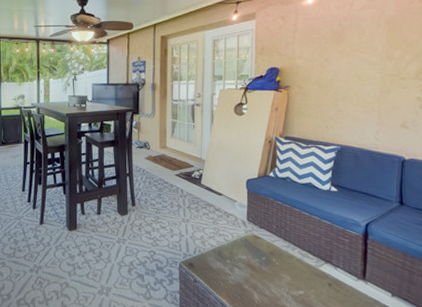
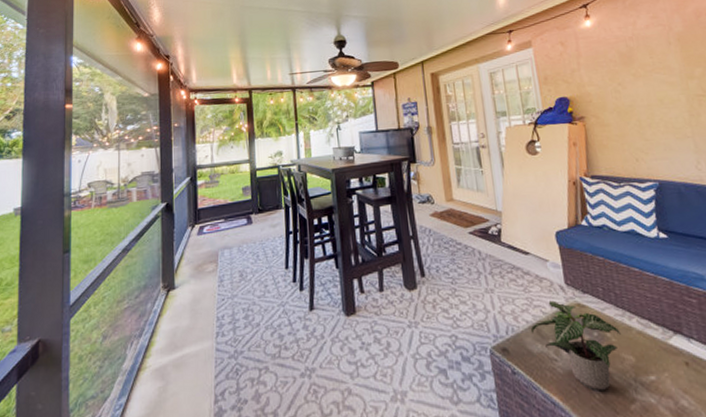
potted plant: none [214,232,284,299] -> present [531,300,621,392]

